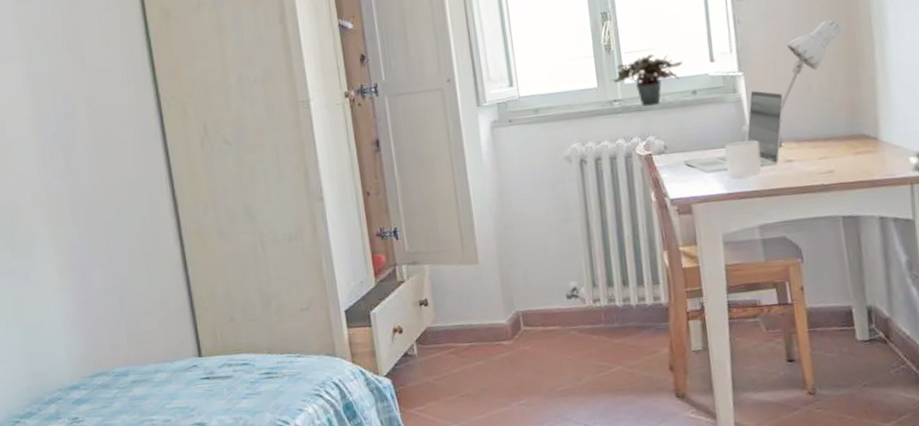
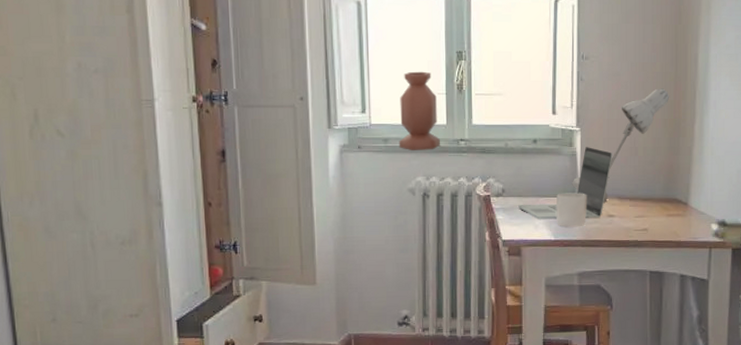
vase: none [547,37,594,119] -> present [399,71,441,152]
potted plant: present [611,54,683,107] -> none [459,100,527,150]

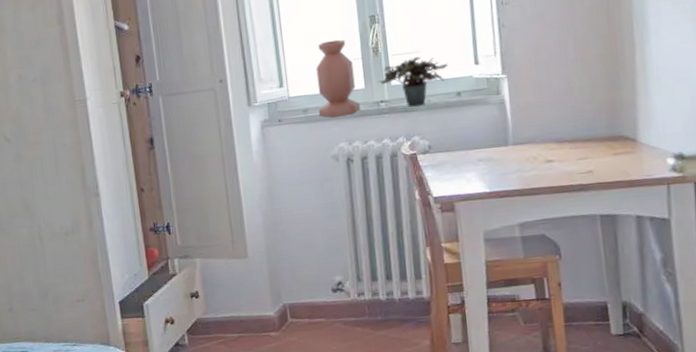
potted plant: none [459,100,527,150] -> present [378,57,448,108]
laptop: present [518,147,613,220] -> none [447,93,546,173]
mug: present [556,193,588,228] -> none [487,141,523,178]
desk lamp: present [572,88,670,203] -> none [503,23,604,148]

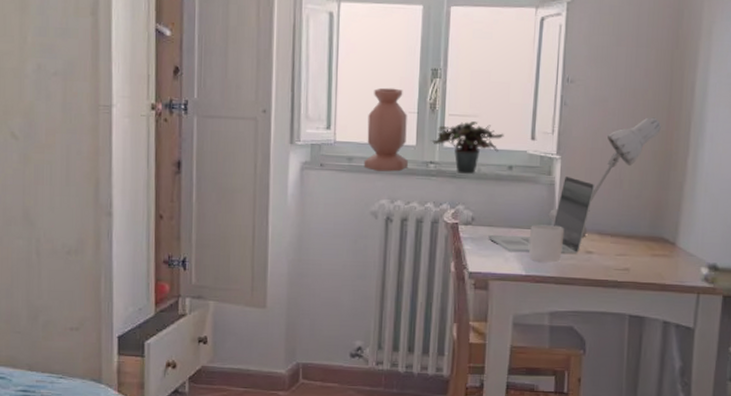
laptop: none [447,93,546,173] -> present [488,177,595,255]
mug: none [487,141,523,178] -> present [529,224,565,263]
desk lamp: none [503,23,604,148] -> present [548,117,662,238]

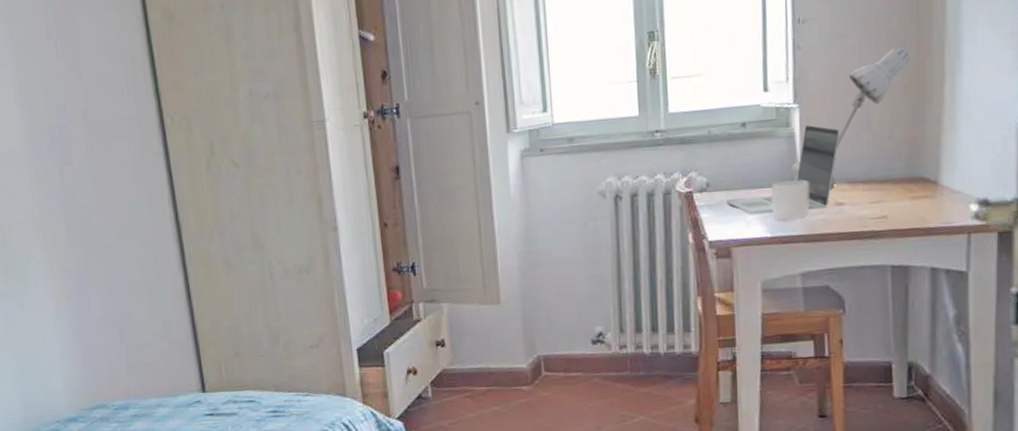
vase: present [363,87,409,172] -> none [585,58,633,150]
potted plant: present [430,121,504,175] -> none [653,81,733,140]

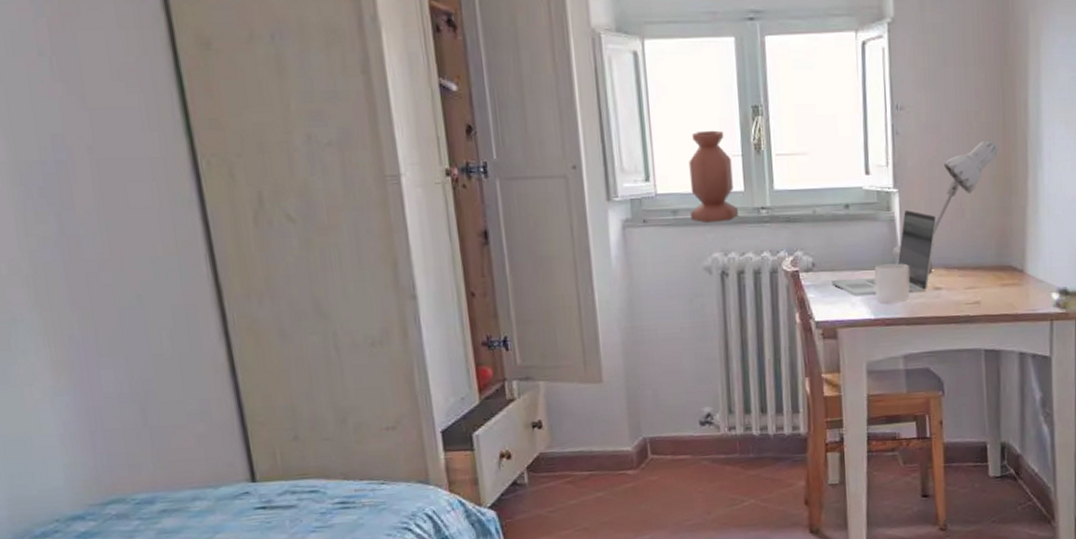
vase: none [585,58,633,150] -> present [689,130,739,224]

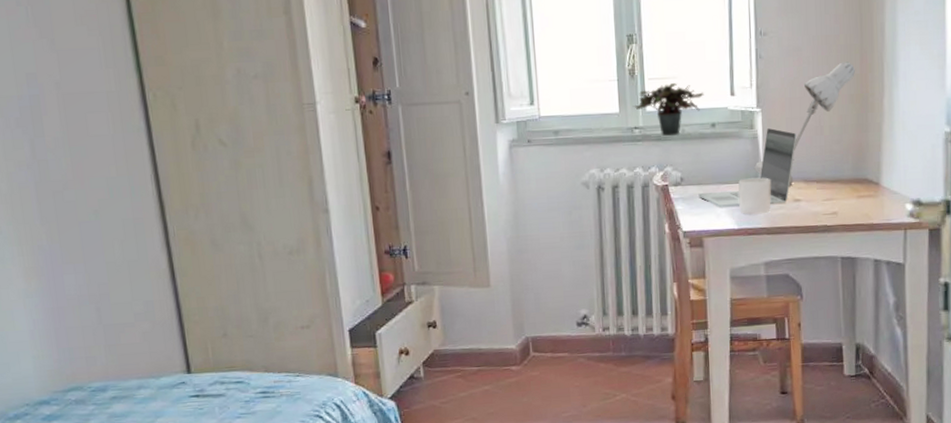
vase: present [689,130,739,224] -> none [569,57,614,143]
potted plant: none [759,160,837,218] -> present [632,83,704,137]

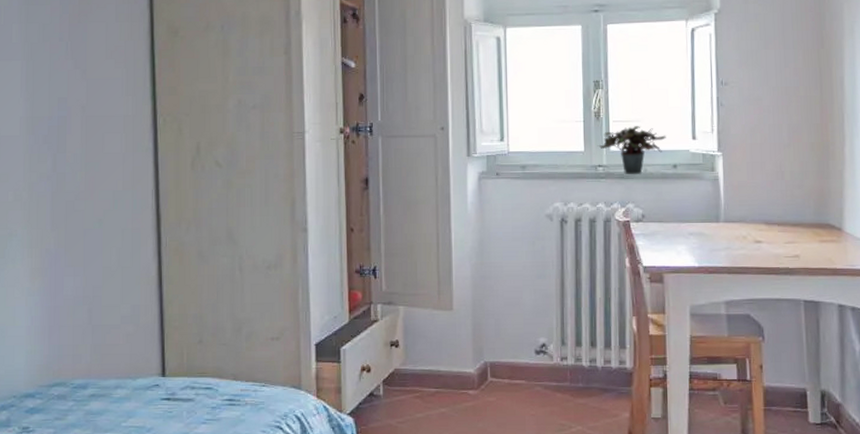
laptop: present [698,128,797,208] -> none [659,171,758,246]
mug: present [738,177,772,215] -> none [699,218,733,254]
desk lamp: present [754,62,856,187] -> none [715,112,816,228]

